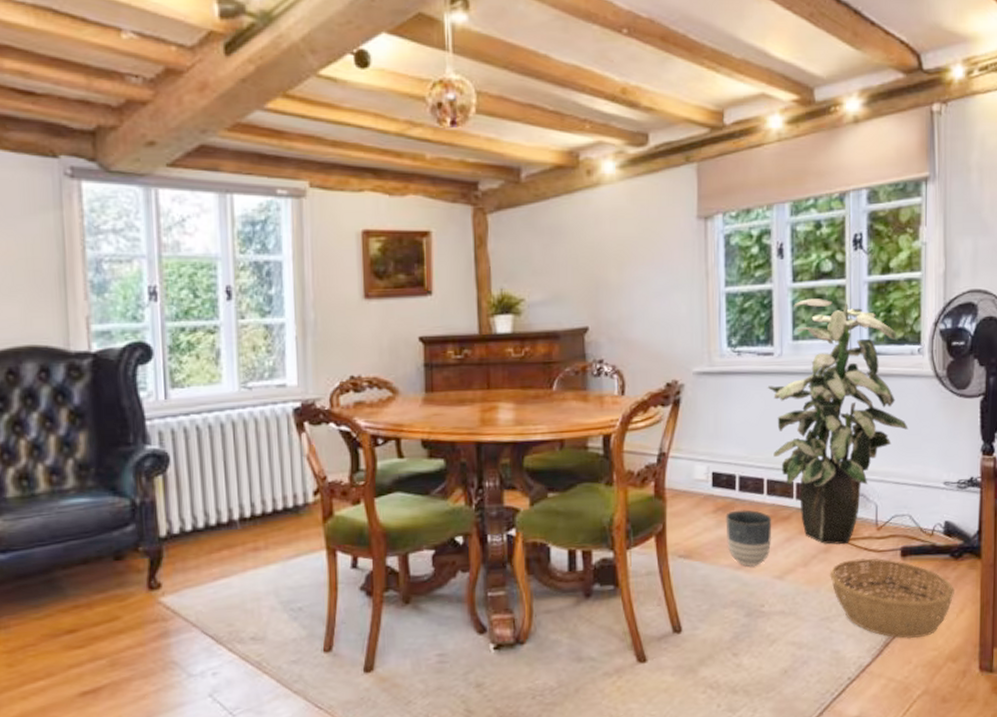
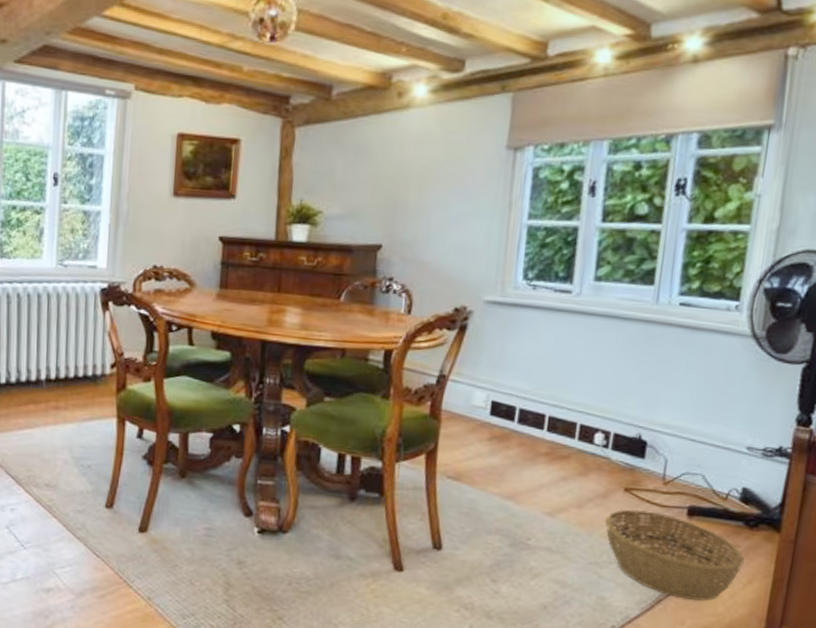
planter: present [725,509,772,567] -> none [498,441,550,499]
indoor plant: present [767,299,908,545] -> none [559,240,714,494]

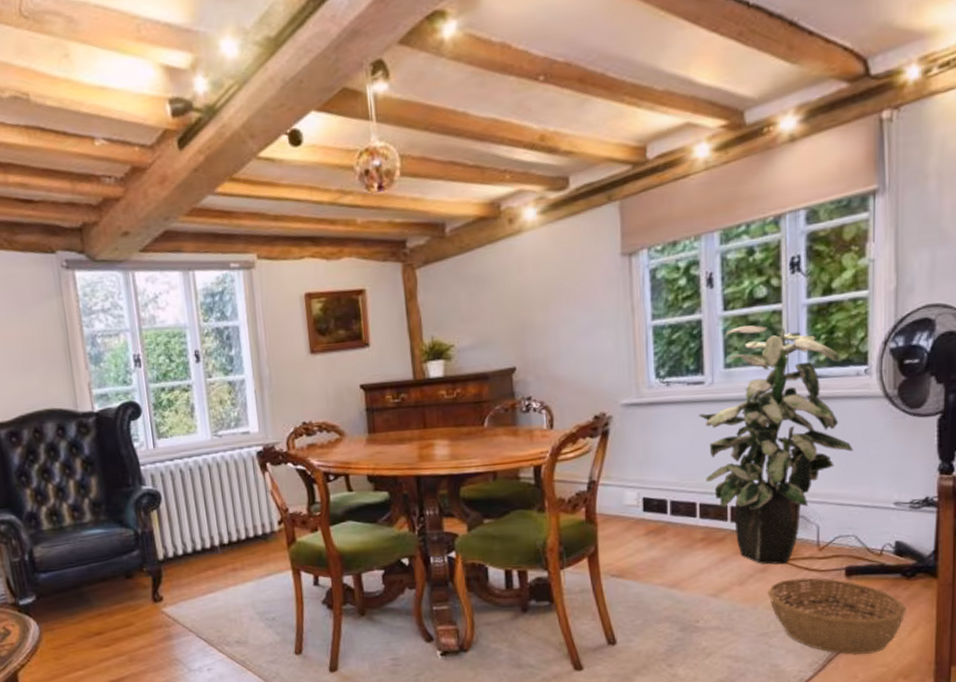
indoor plant: none [559,240,714,494] -> present [698,325,854,565]

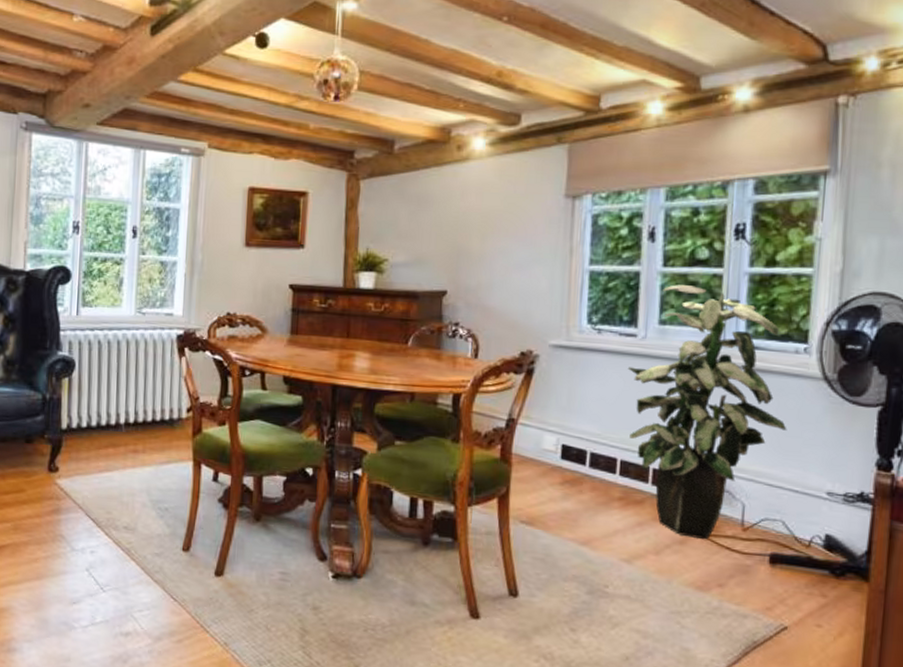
basket: present [768,577,906,655] -> none [684,556,833,654]

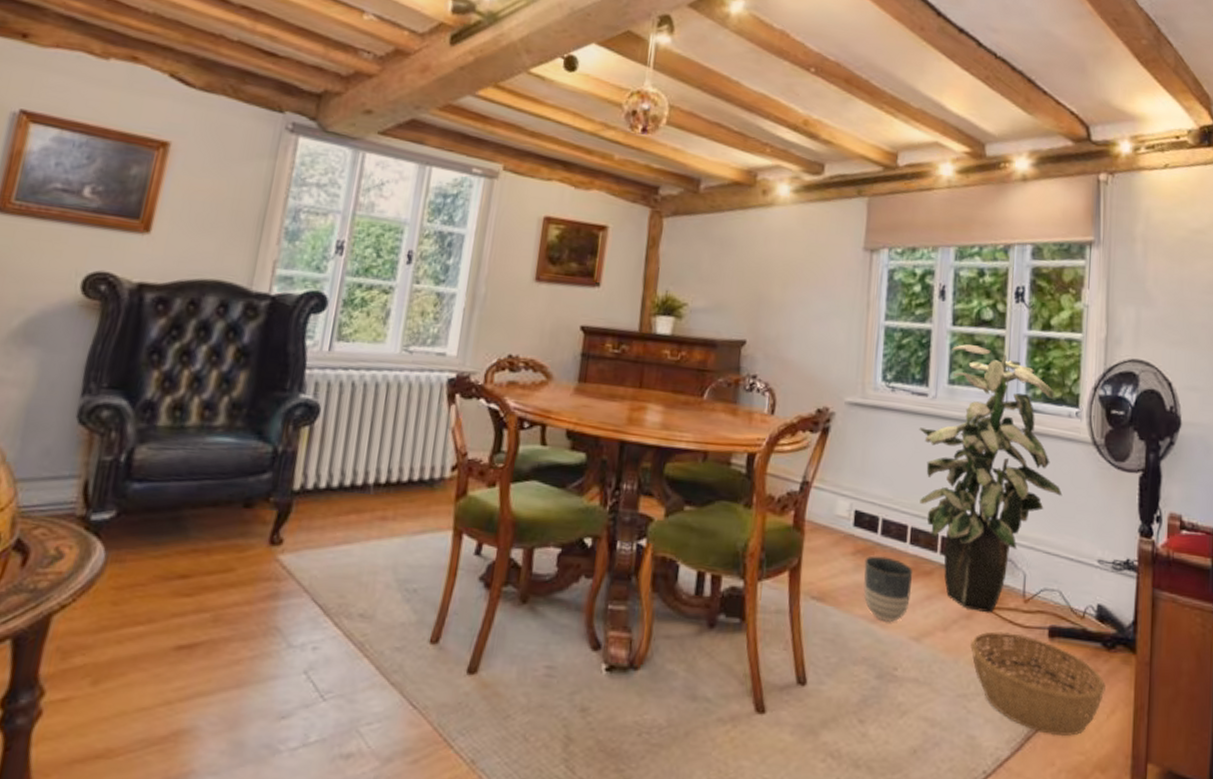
planter: none [572,485,623,545] -> present [863,555,913,622]
basket: none [684,556,833,654] -> present [970,631,1106,737]

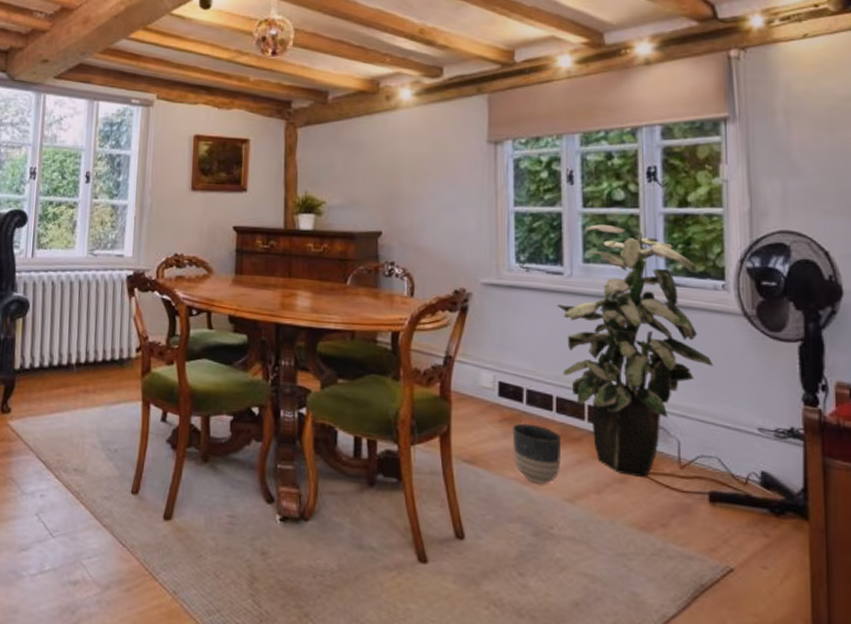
basket: present [970,631,1106,737] -> none [627,495,777,598]

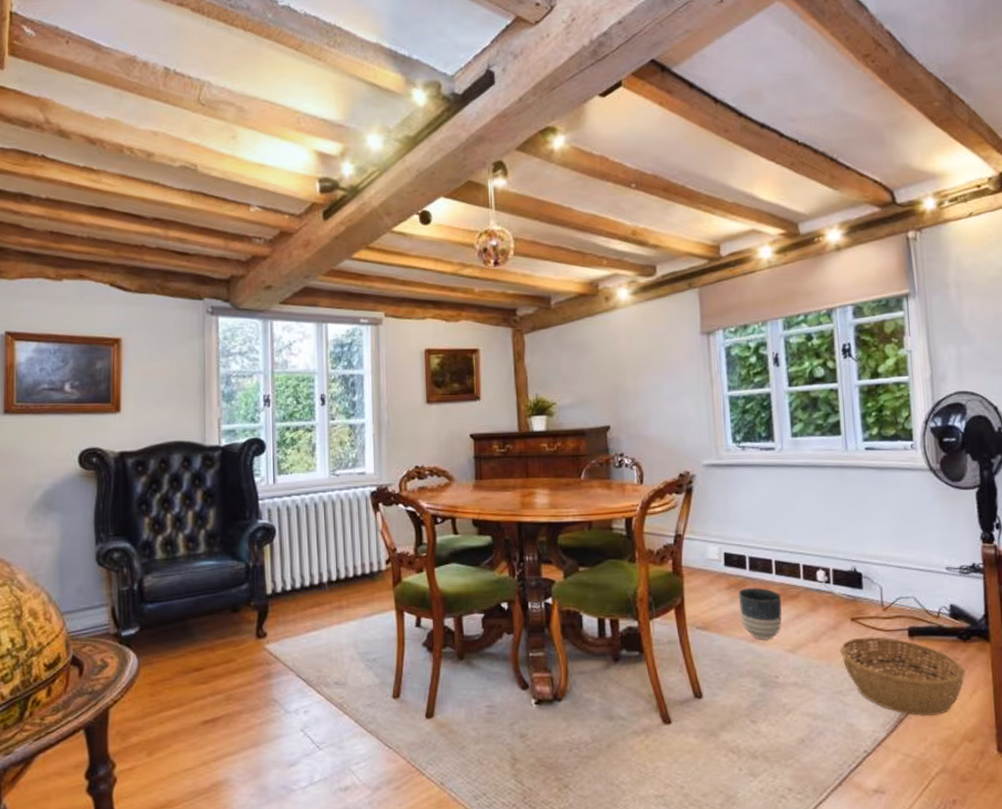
indoor plant: present [556,224,714,478] -> none [770,400,907,623]
basket: none [627,495,777,598] -> present [840,637,965,717]

